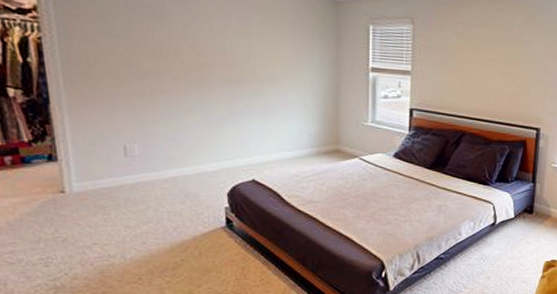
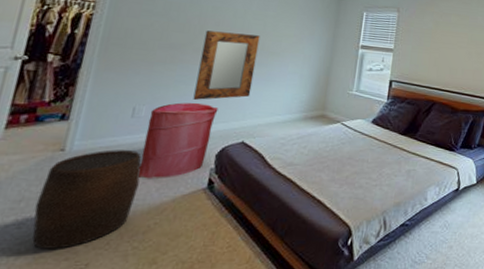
stool: none [55,190,155,284] -> present [32,149,142,249]
laundry hamper: none [144,139,219,219] -> present [138,102,219,180]
home mirror: none [181,54,251,136] -> present [193,30,260,100]

